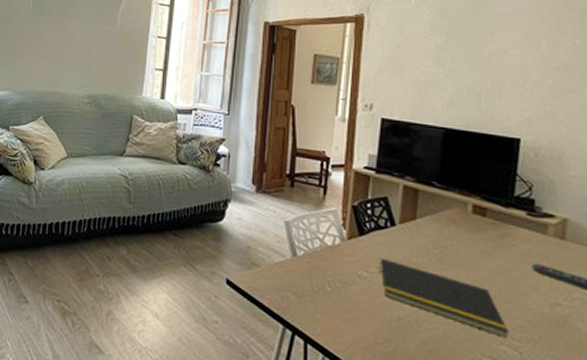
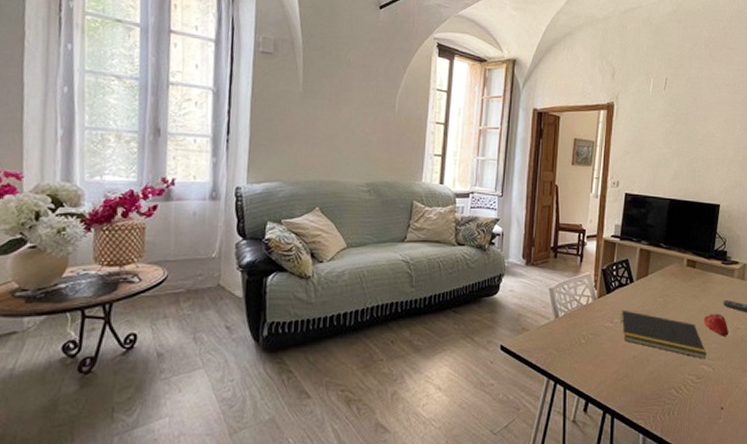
fruit: none [501,279,543,313] -> present [703,314,729,336]

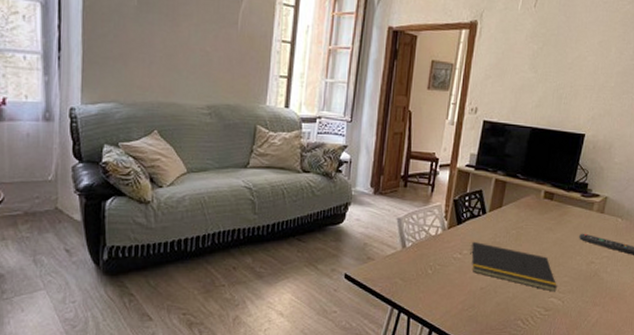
fruit: present [703,314,729,336] -> none [557,247,582,270]

